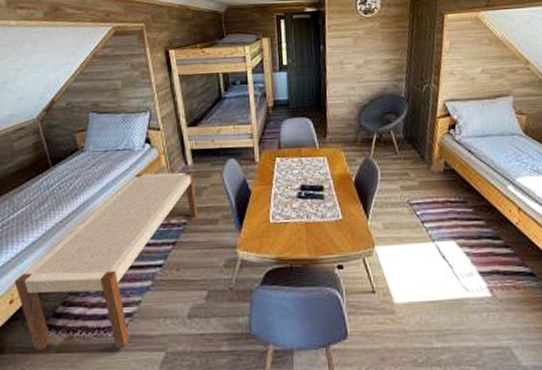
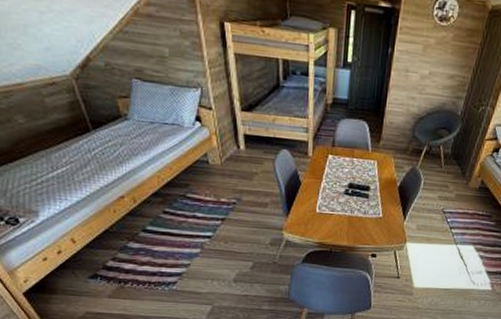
bench: present [14,171,199,350] -> none [60,150,248,300]

